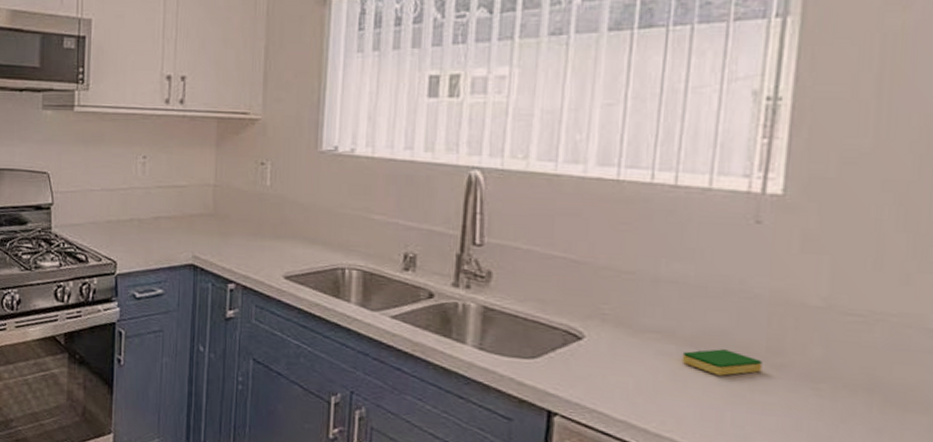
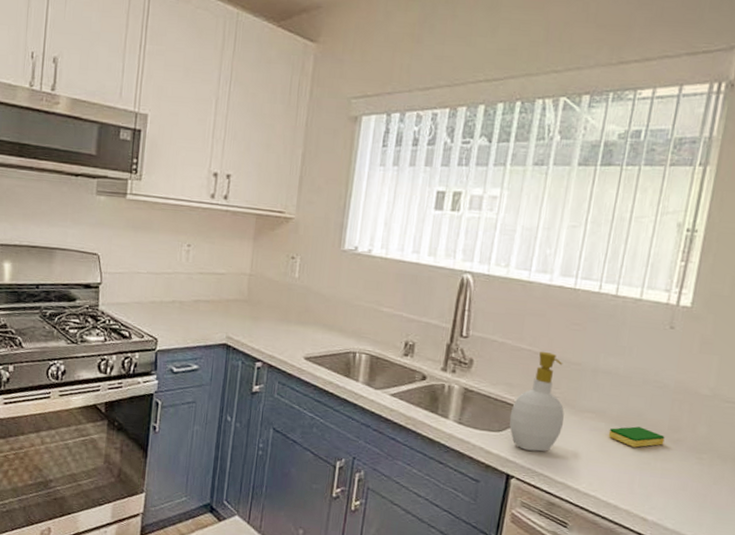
soap bottle: none [545,258,619,383] -> present [509,351,564,452]

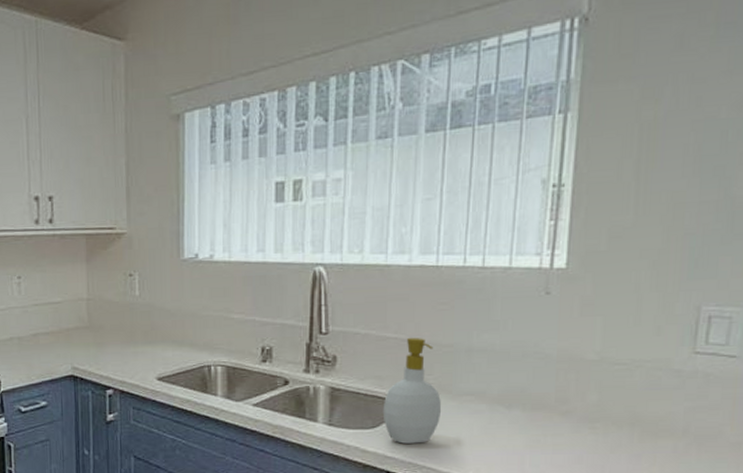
dish sponge: present [608,426,665,448] -> none [491,403,553,426]

